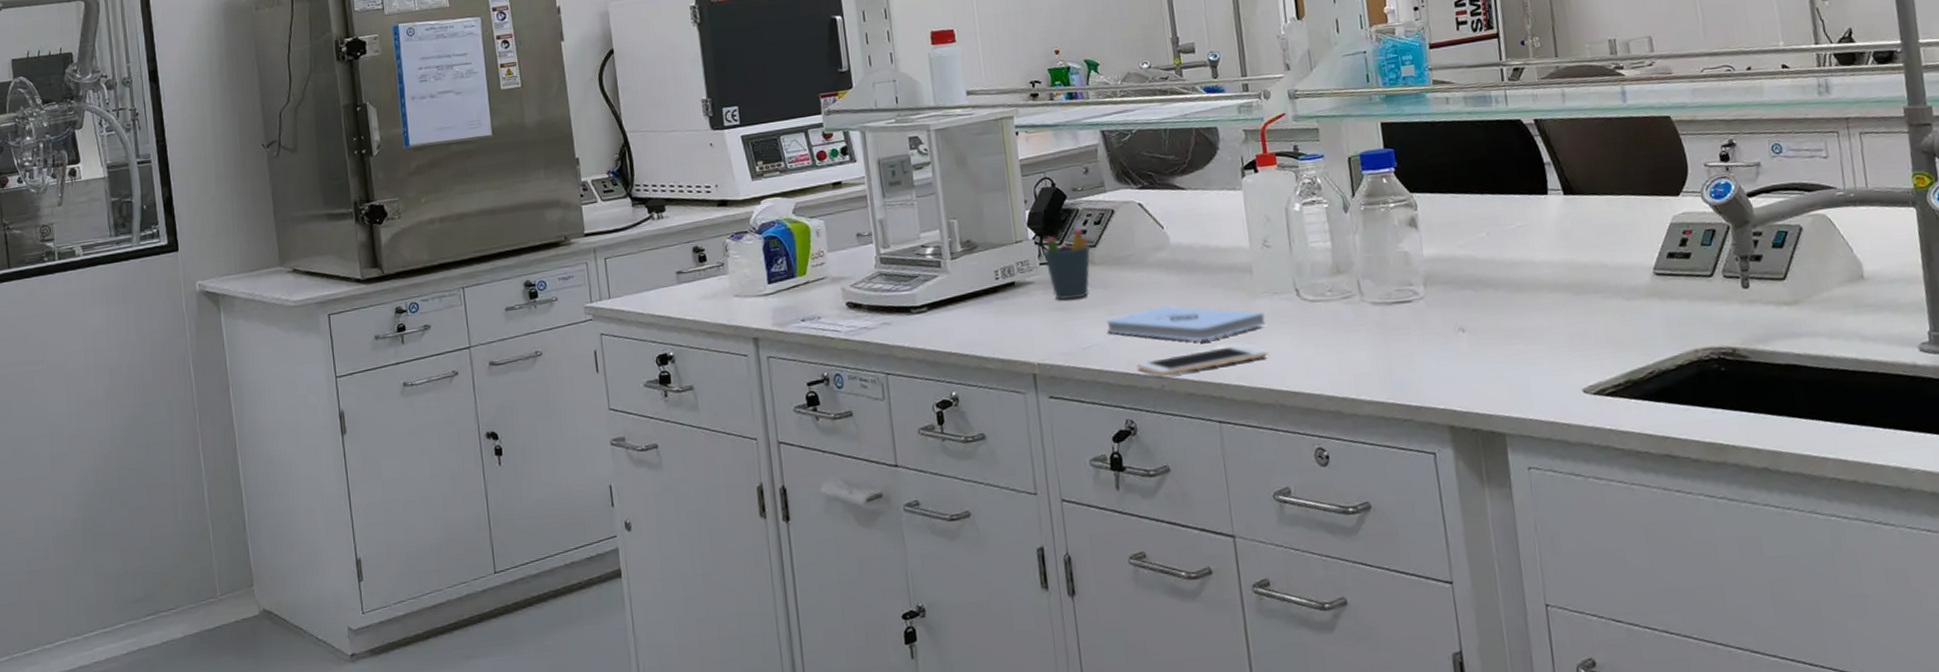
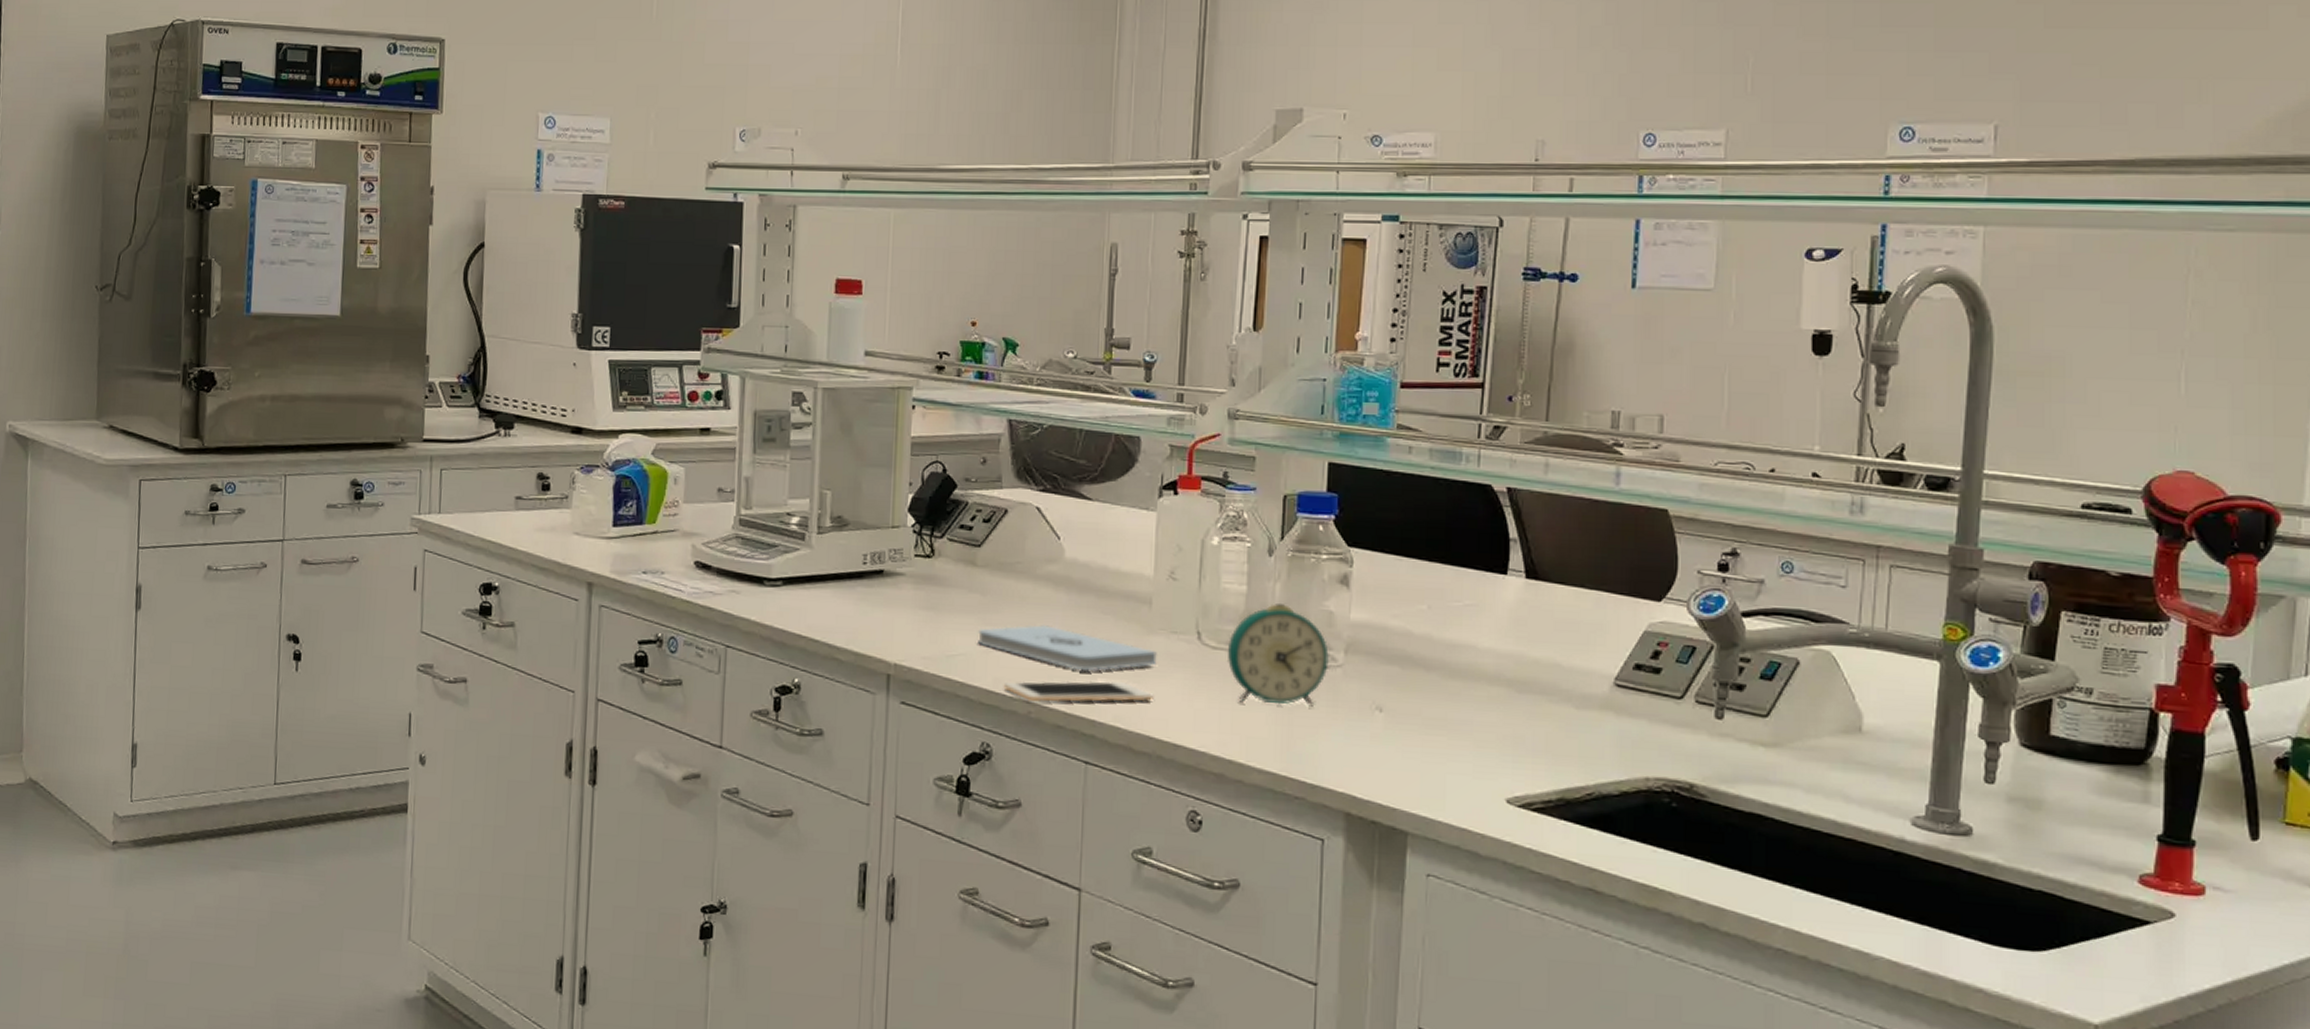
pen holder: present [1043,220,1090,301] -> none [921,514,973,601]
alarm clock: none [1323,251,1413,345] -> present [1227,602,1329,707]

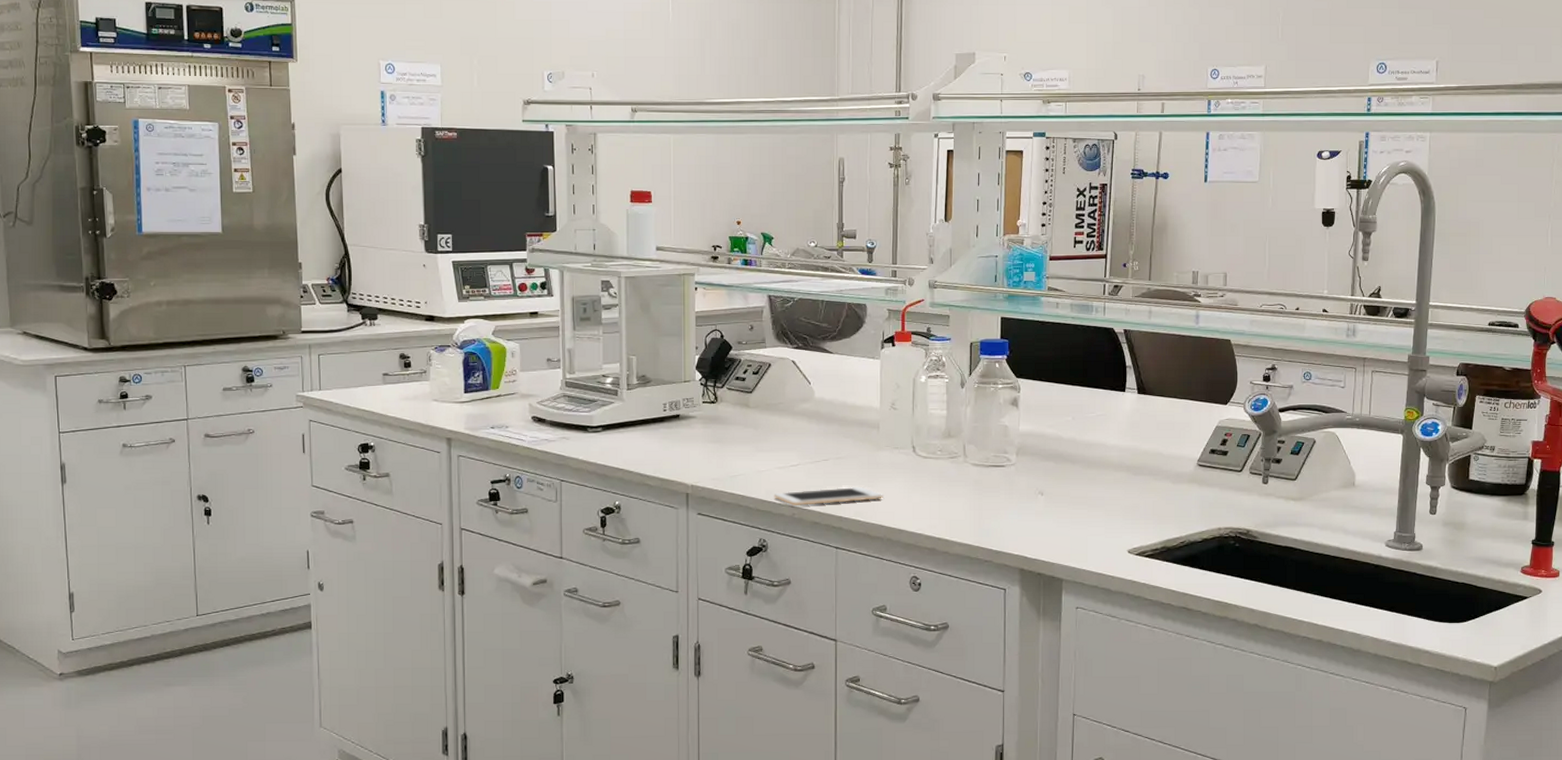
notepad: present [978,624,1157,672] -> none [753,448,884,481]
alarm clock: present [1227,602,1329,707] -> none [934,421,1005,495]

